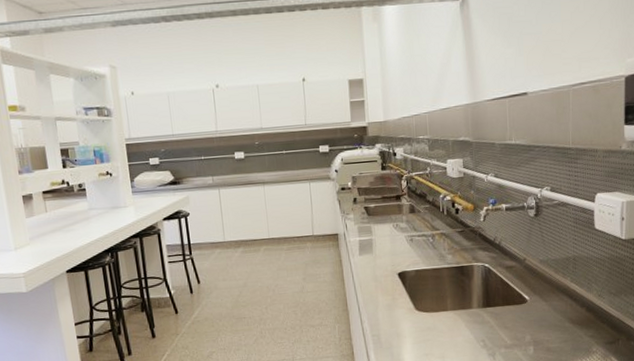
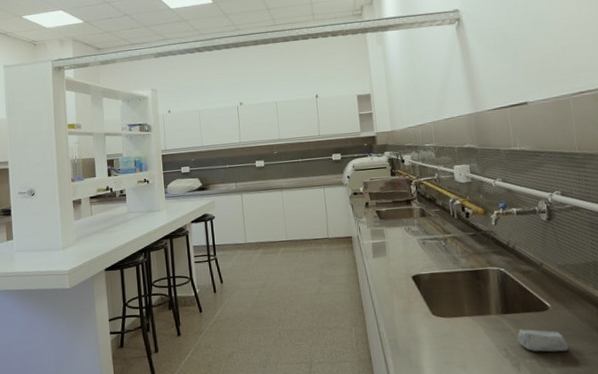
soap bar: none [495,321,542,342] -> present [517,329,569,352]

